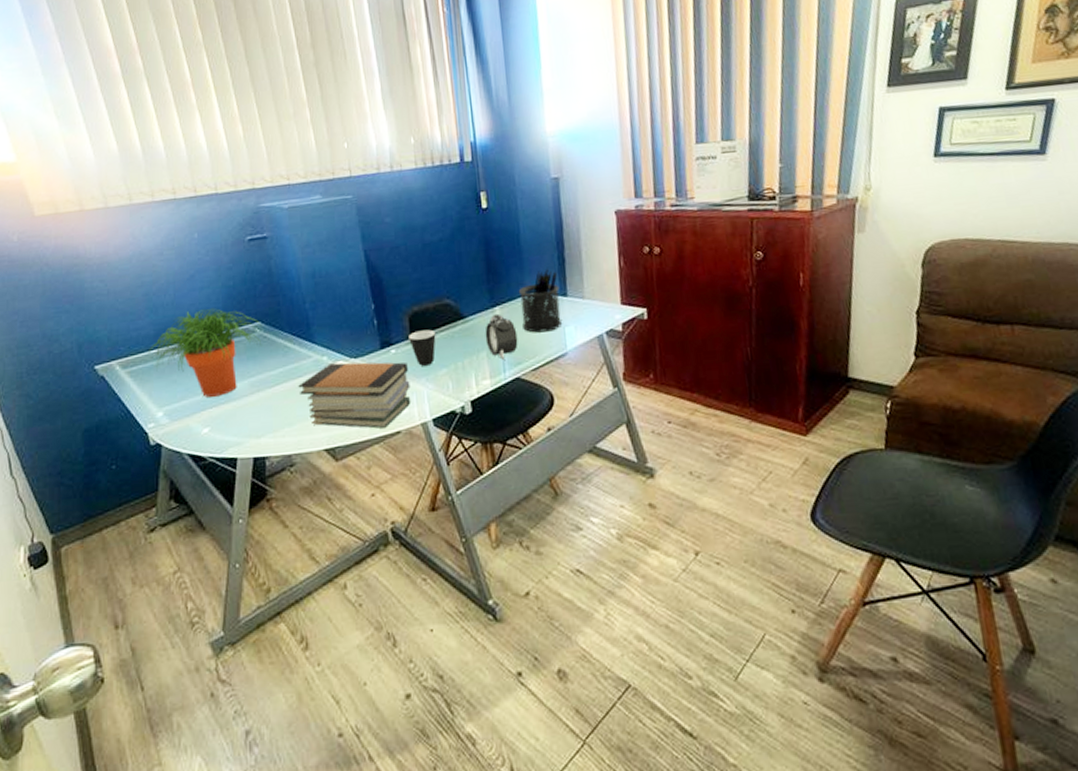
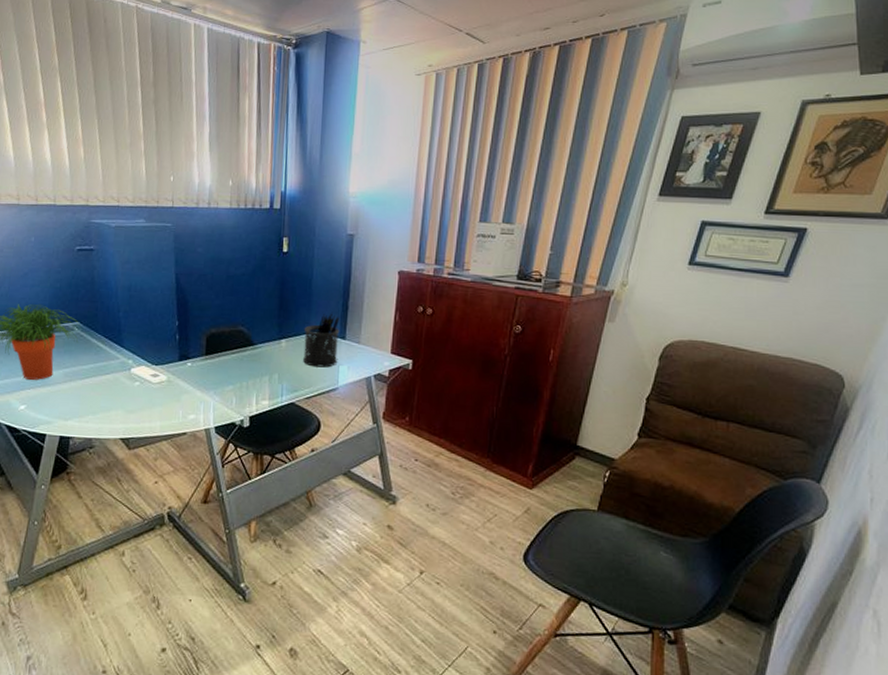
book stack: present [298,362,411,429] -> none [105,367,200,428]
mug: present [408,329,436,366] -> none [204,350,228,381]
alarm clock: present [485,313,518,360] -> none [269,345,298,386]

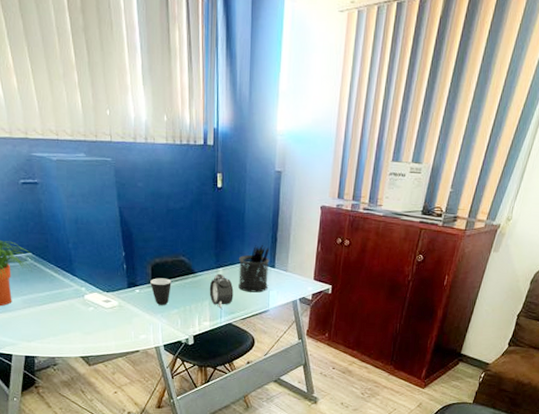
mug: none [204,350,228,381] -> present [150,278,172,305]
alarm clock: none [269,345,298,386] -> present [209,273,234,309]

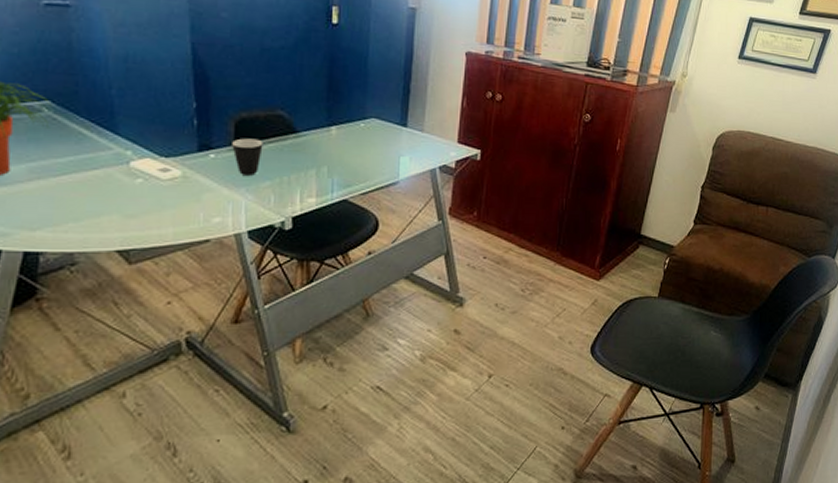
alarm clock: present [209,273,234,309] -> none [316,133,351,180]
pen holder: present [238,244,270,293] -> none [358,96,401,159]

